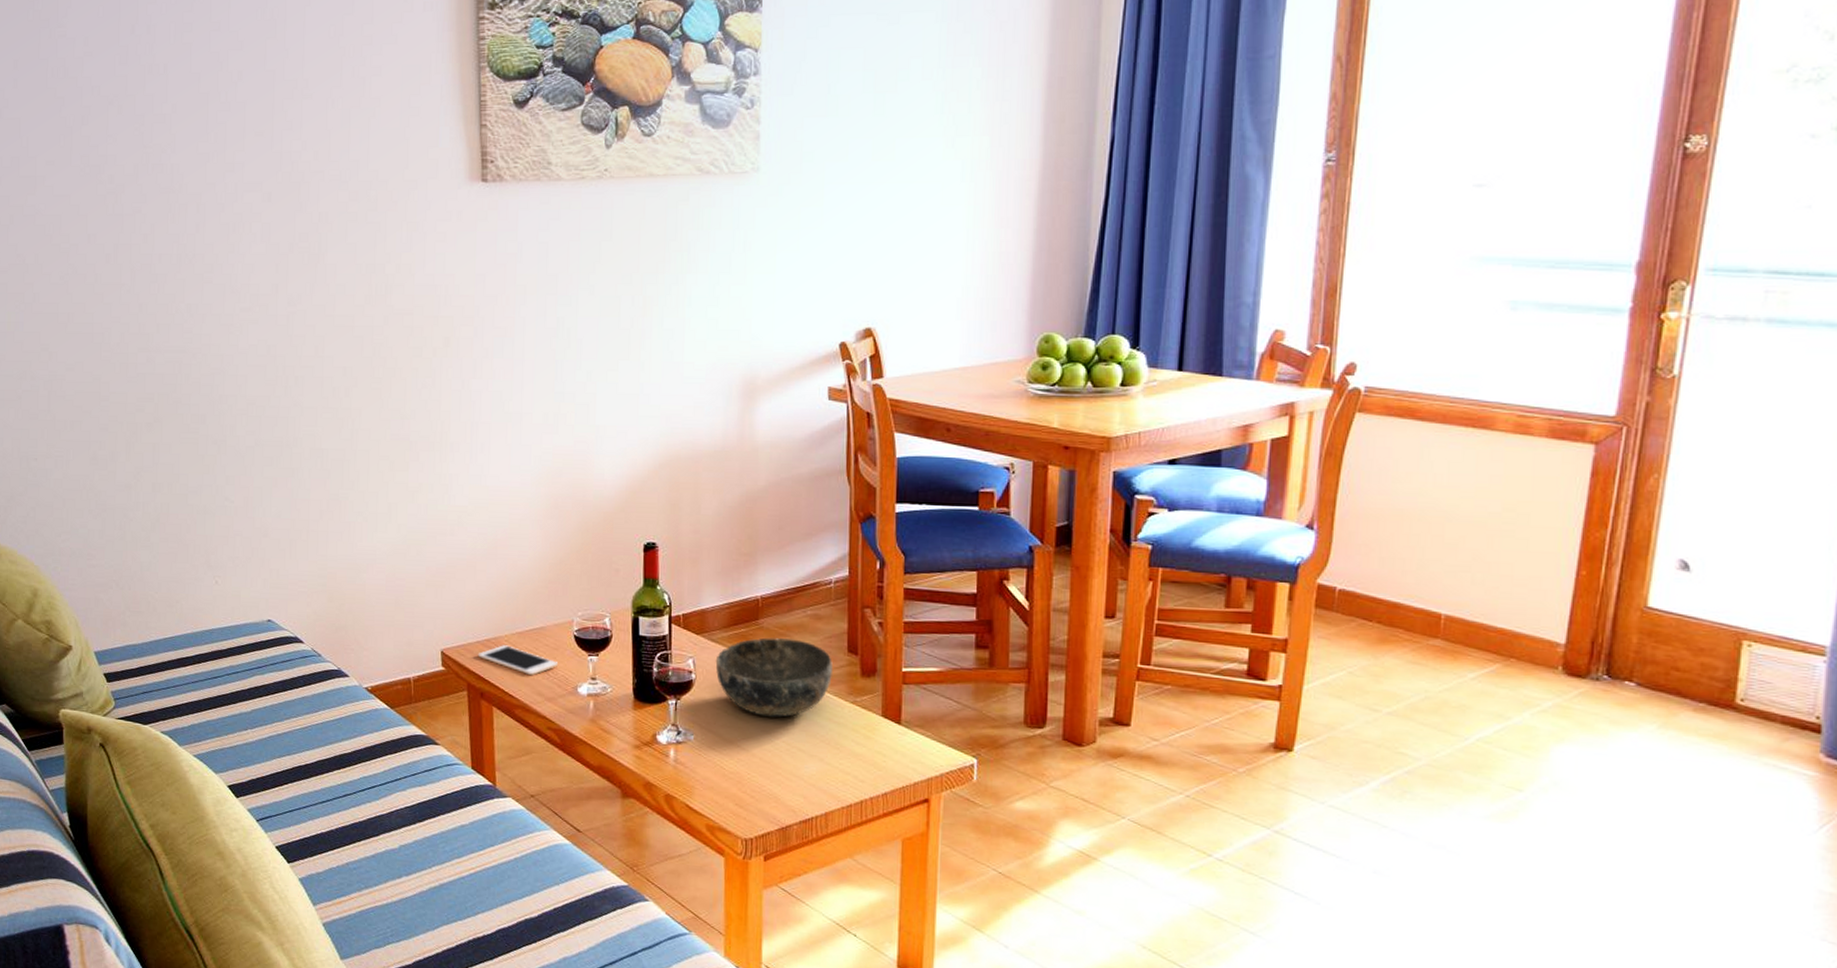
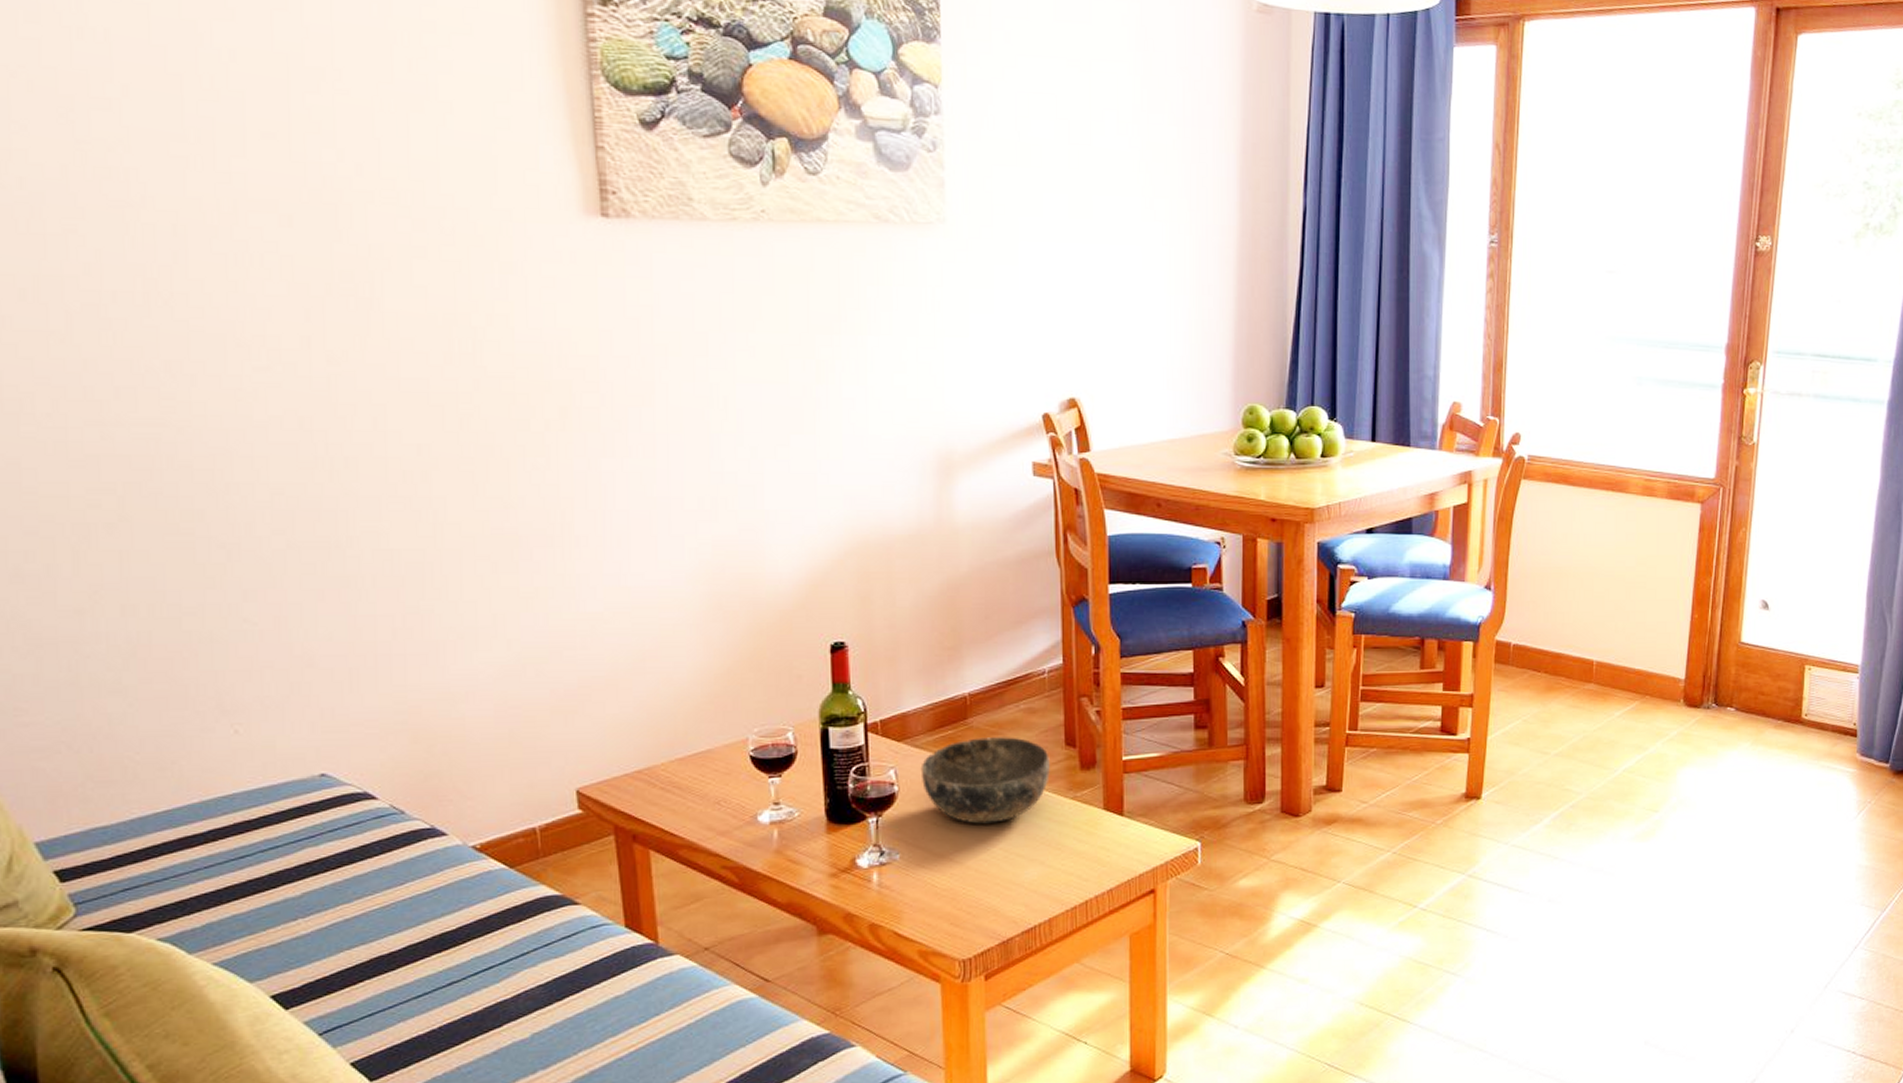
cell phone: present [477,645,559,676] -> none [626,775,732,809]

